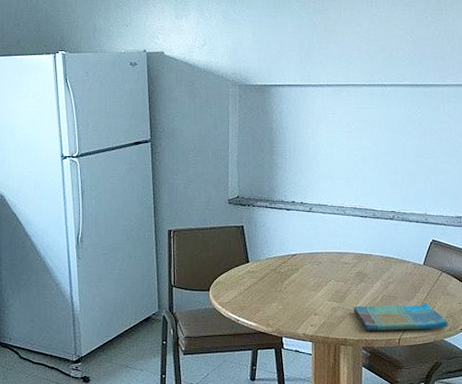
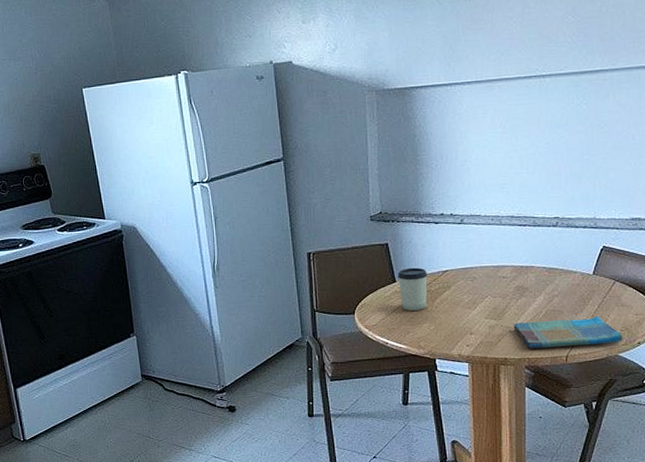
cup: none [250,250,278,290] -> present [397,267,427,311]

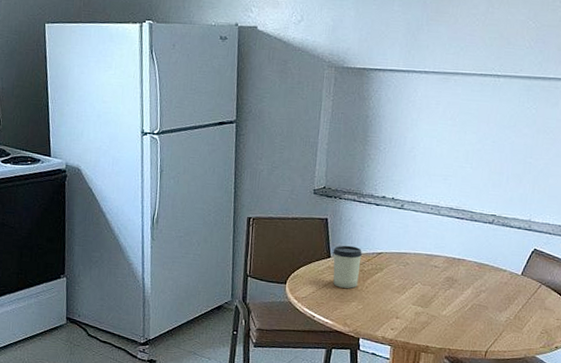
dish towel: present [513,316,623,348] -> none [438,312,542,345]

